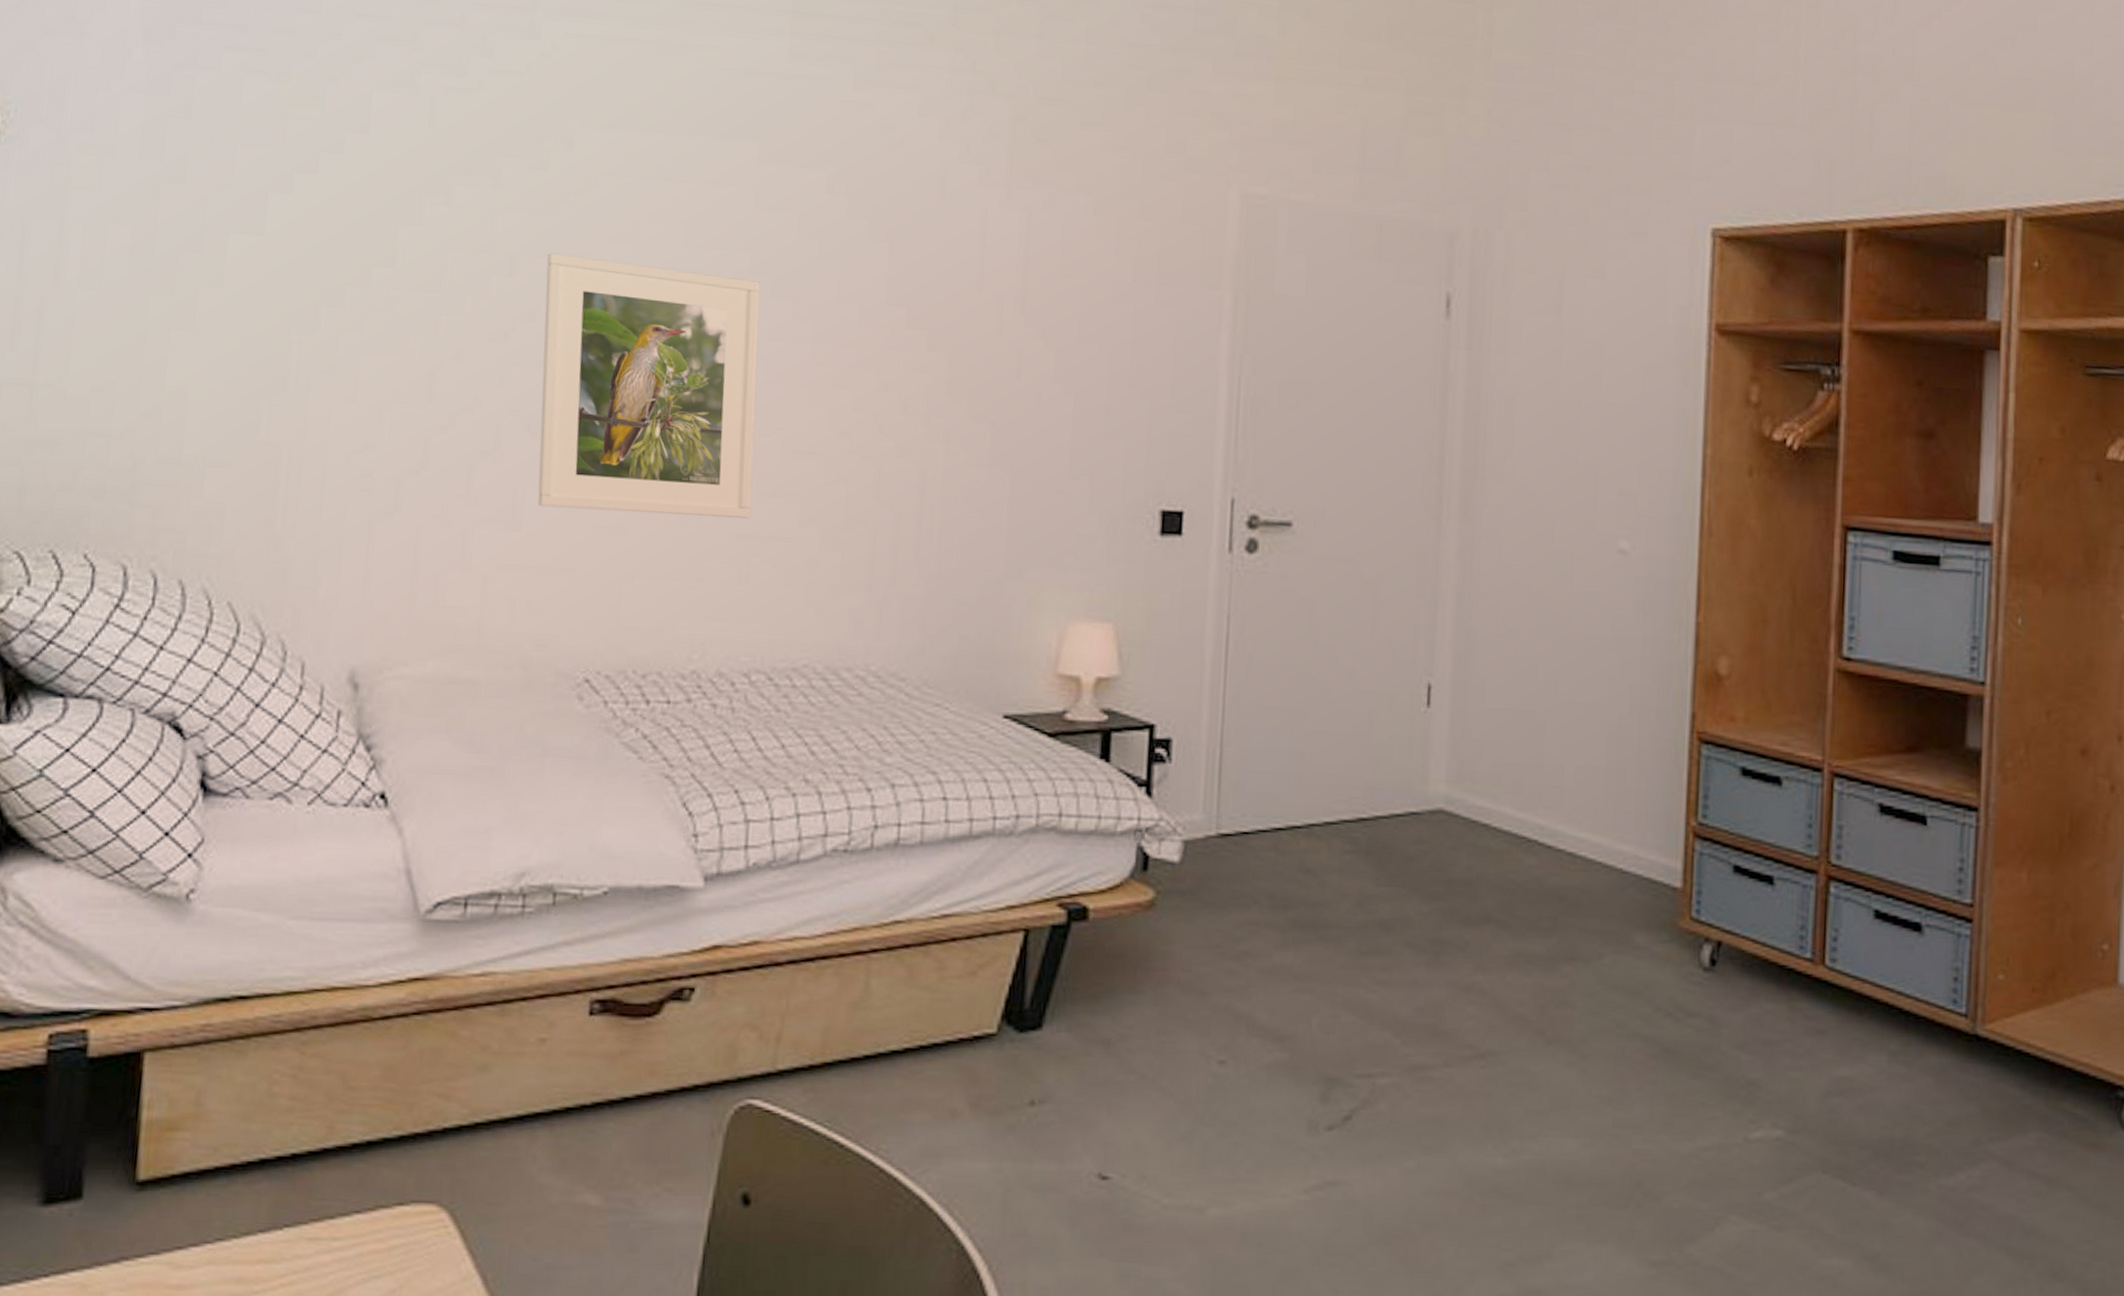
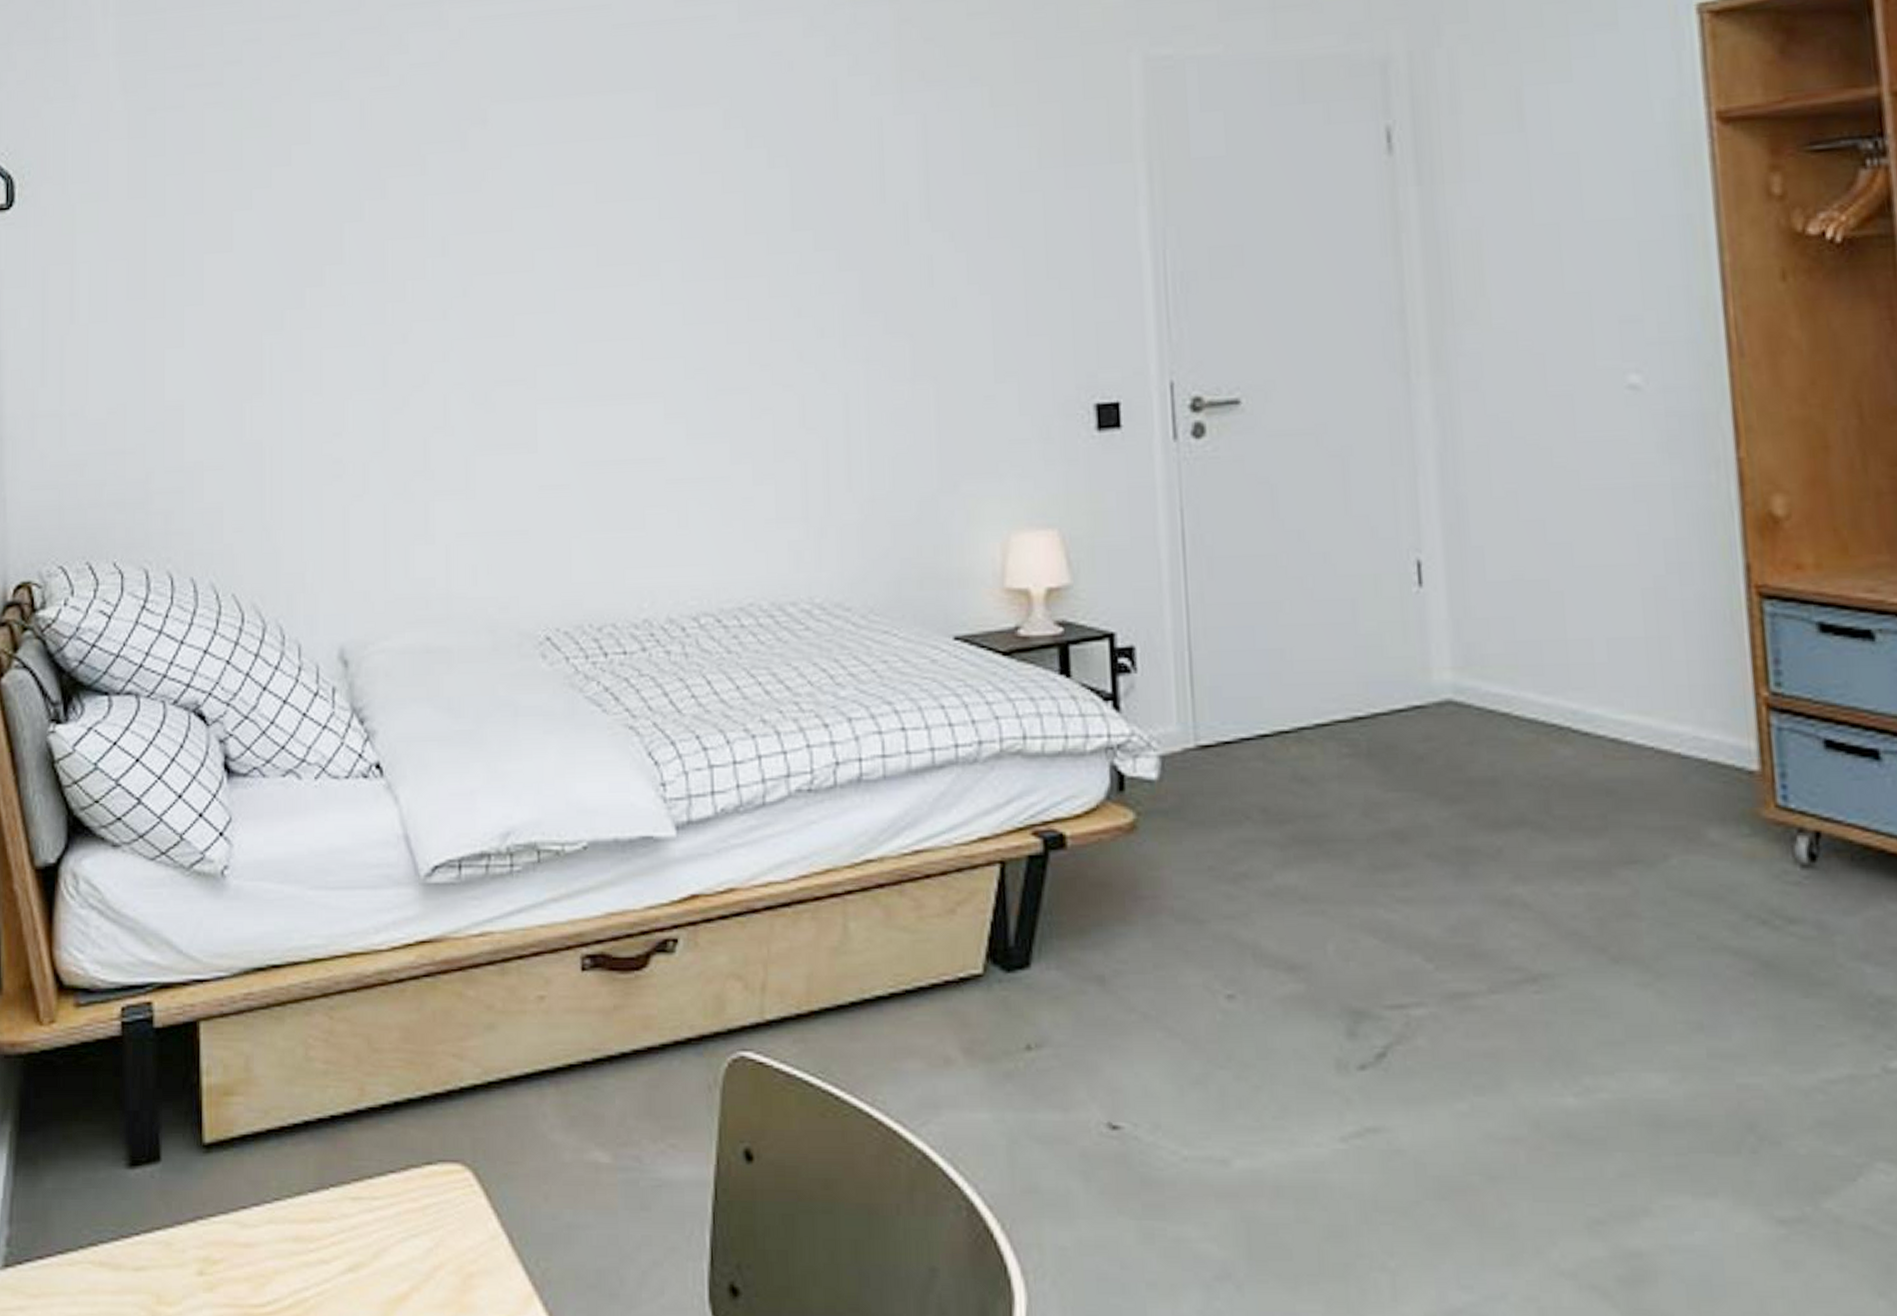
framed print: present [537,253,760,518] -> none [474,226,684,473]

